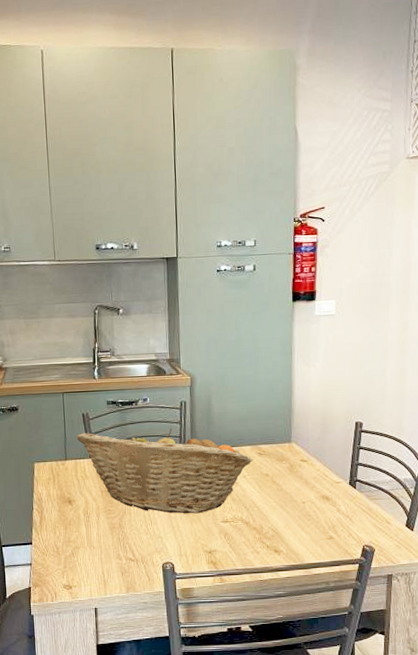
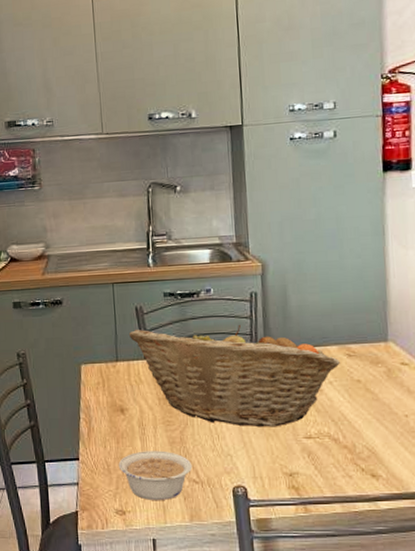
legume: none [66,535,129,577] -> present [118,450,193,501]

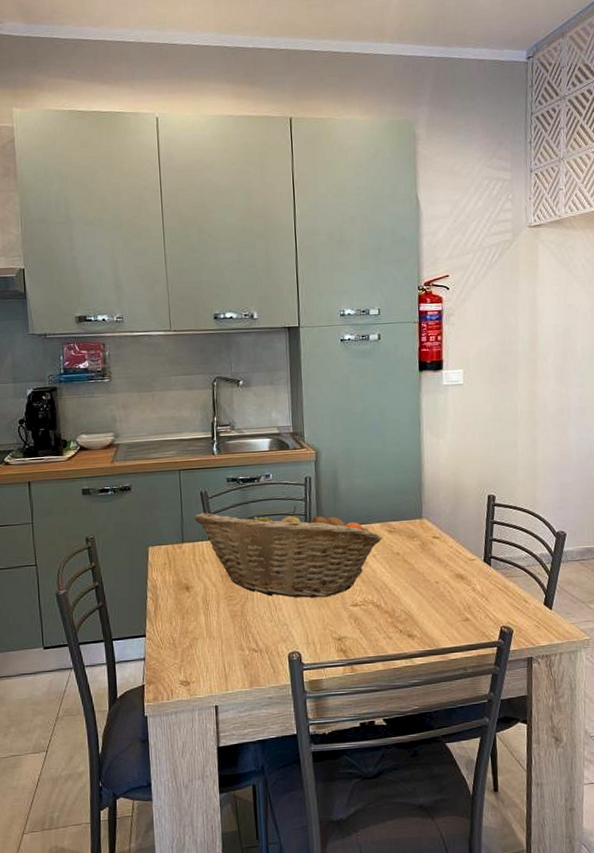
legume: present [118,450,193,501] -> none [183,623,252,671]

